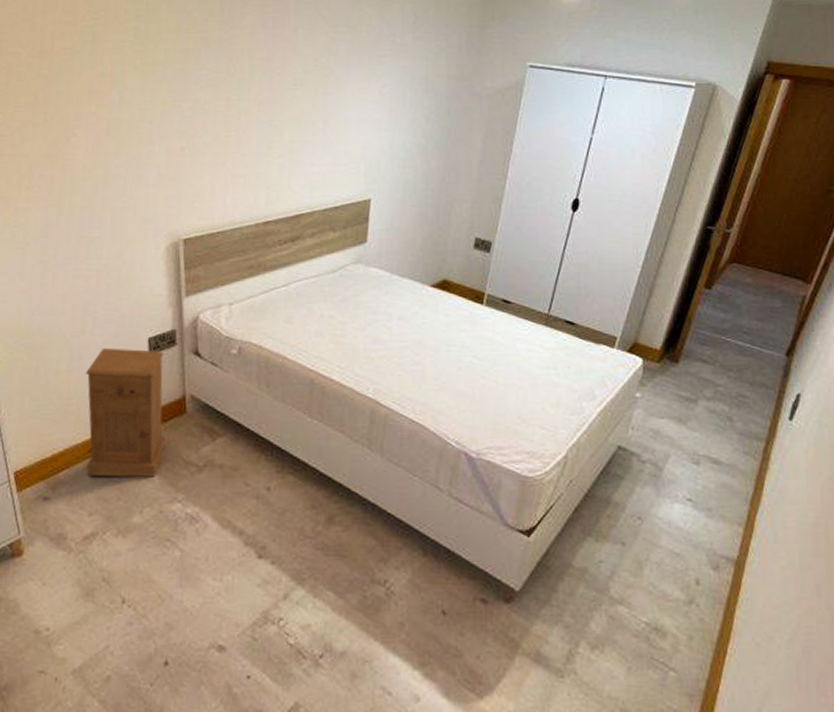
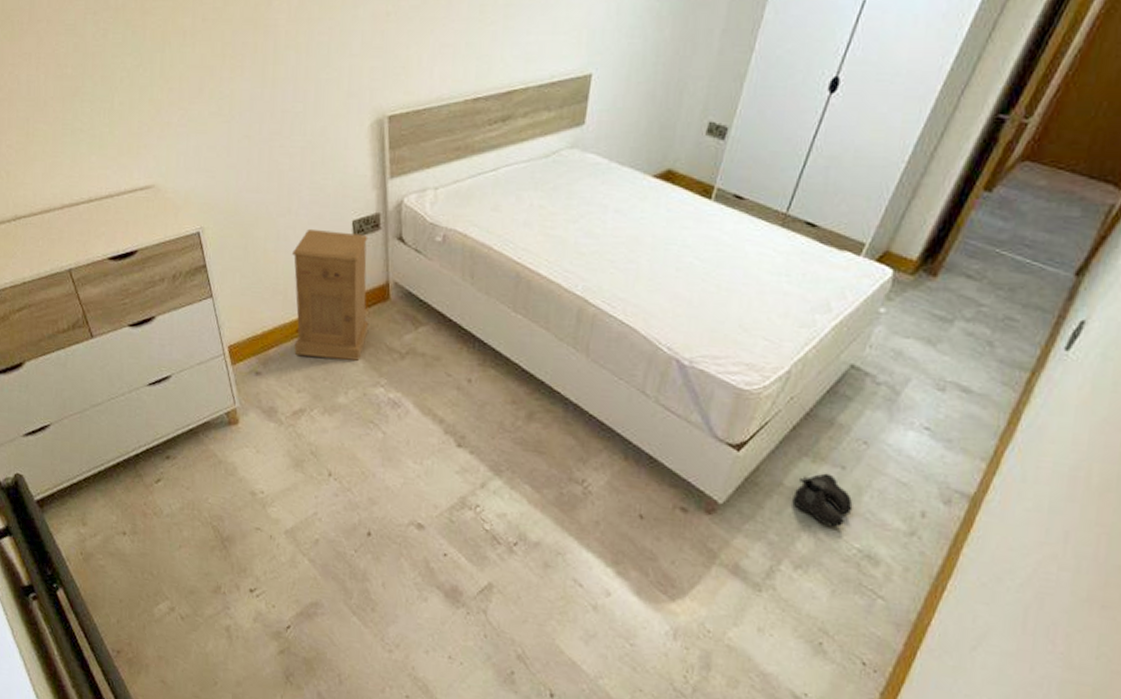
boots: none [582,551,636,603] -> present [792,473,853,527]

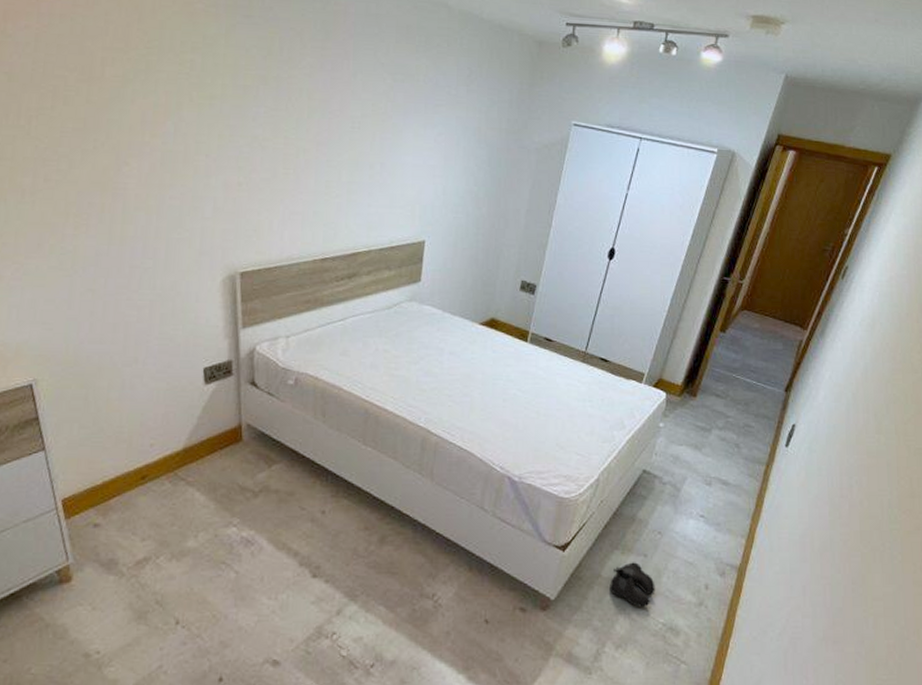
nightstand: present [291,228,369,361] -> none [137,377,221,503]

